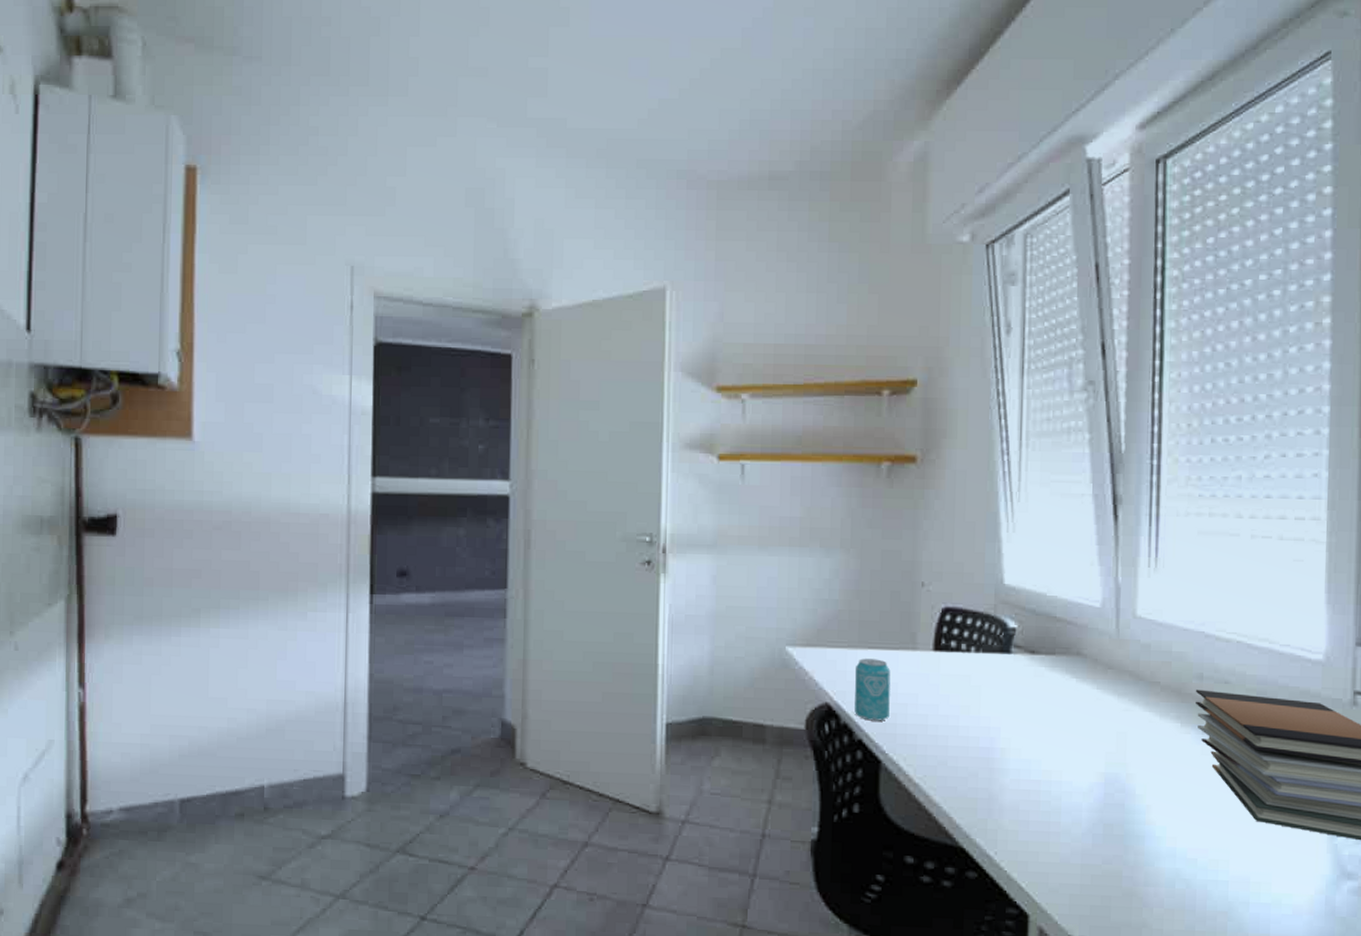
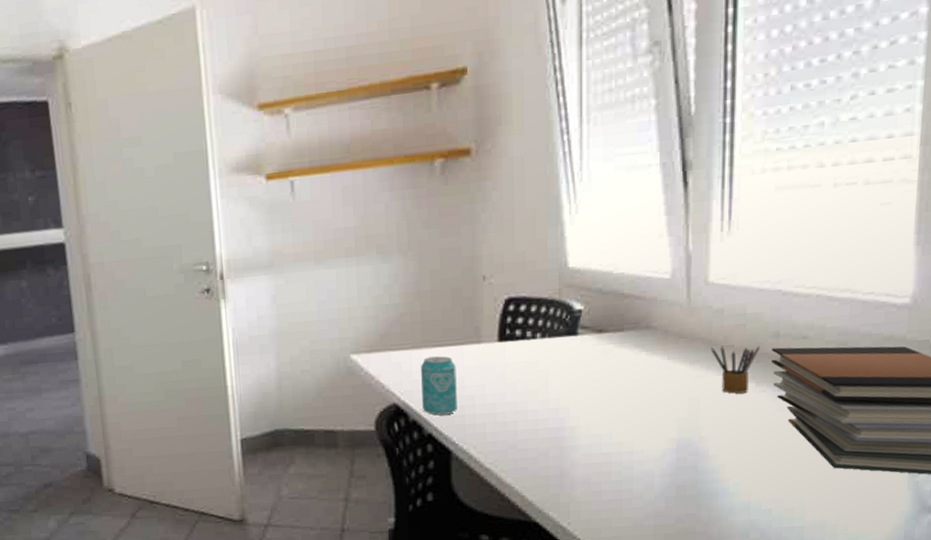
pencil box: none [1138,681,1184,732] -> present [710,346,760,394]

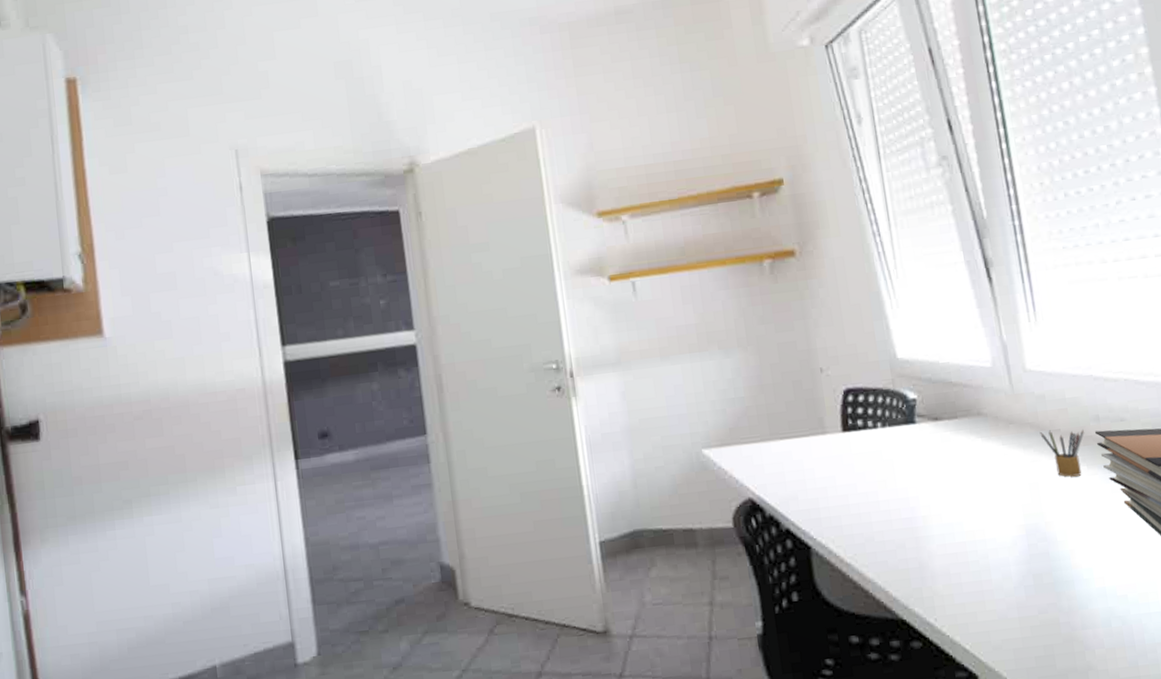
beverage can: present [420,356,457,416] -> none [771,448,812,509]

